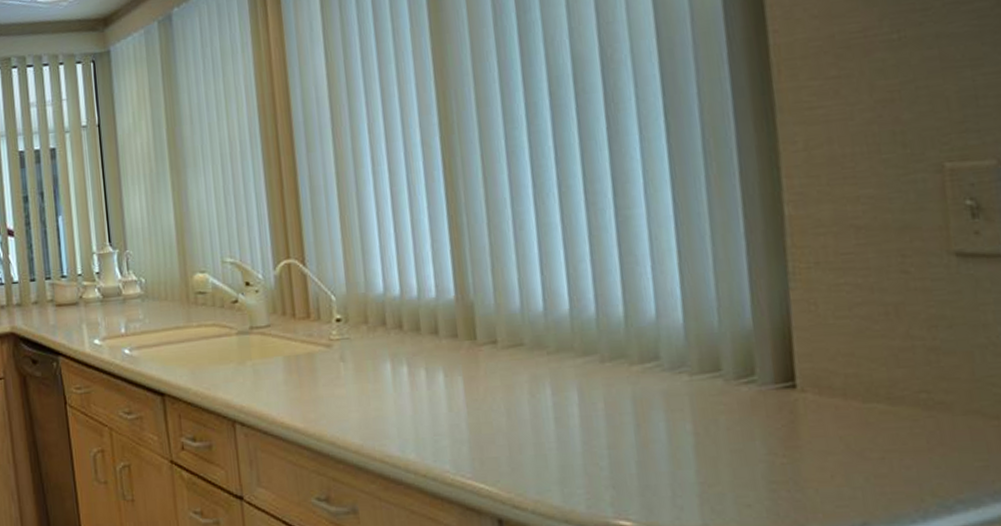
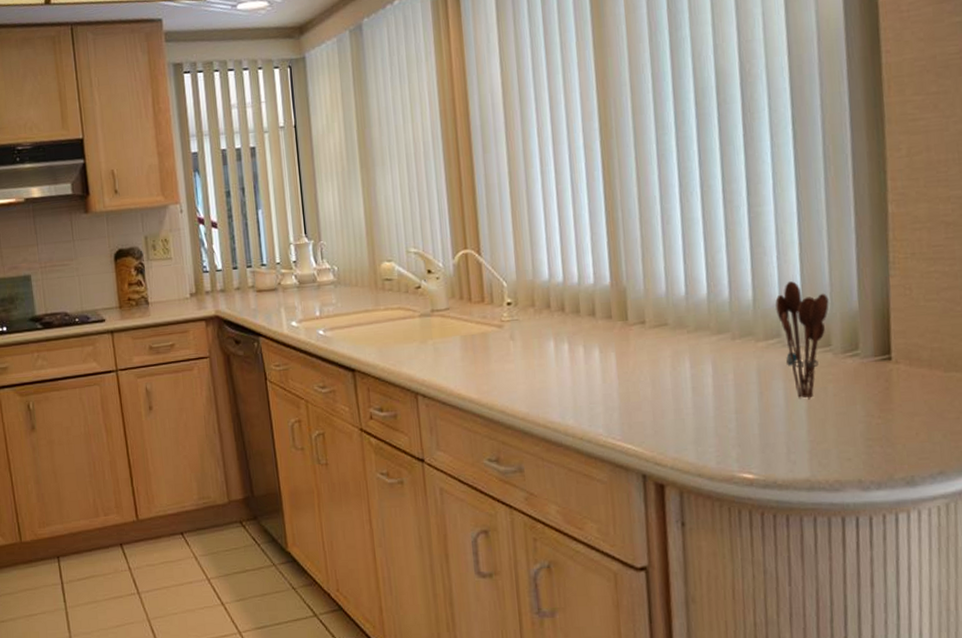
utensil holder: none [651,295,717,434] -> present [775,281,829,400]

